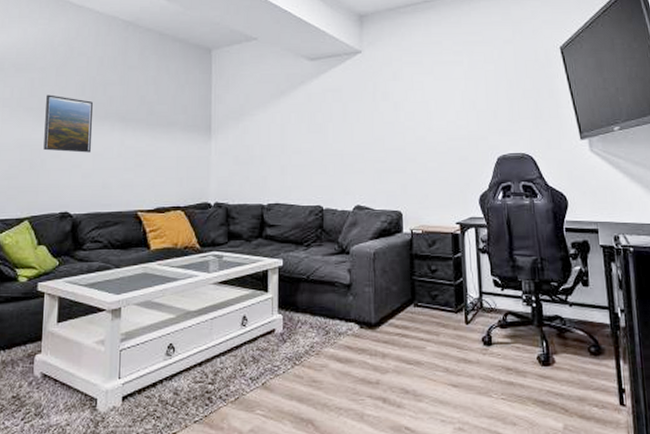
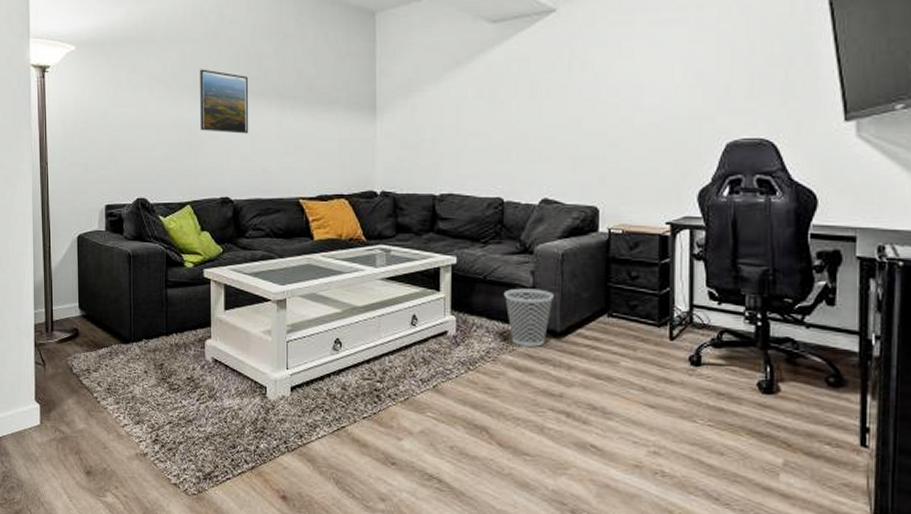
wastebasket: none [324,285,369,339] -> present [503,288,555,347]

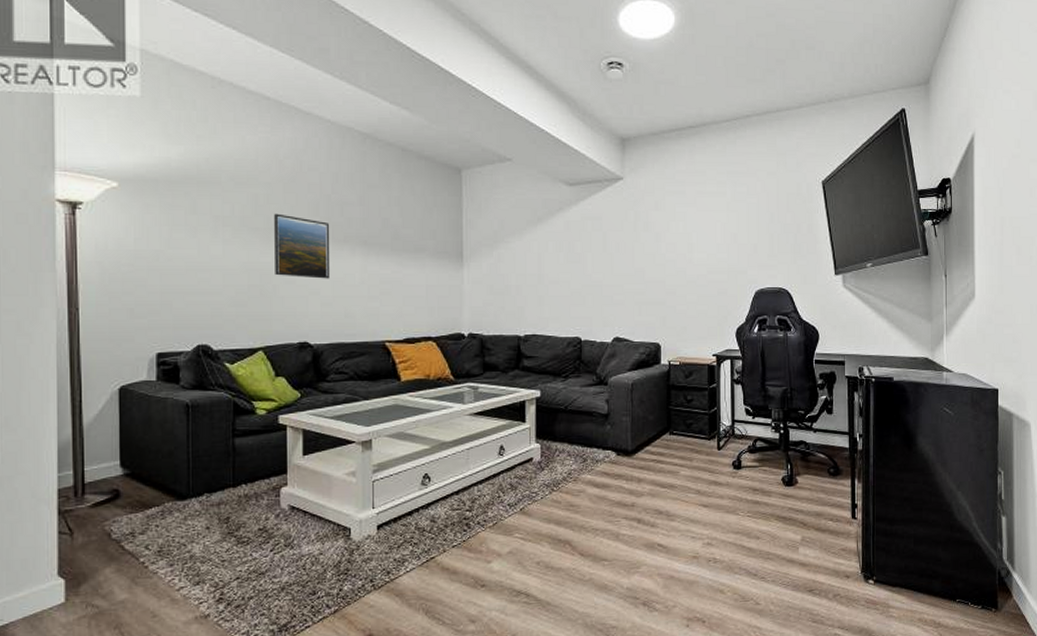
wastebasket: present [503,288,555,347] -> none [582,415,626,466]

